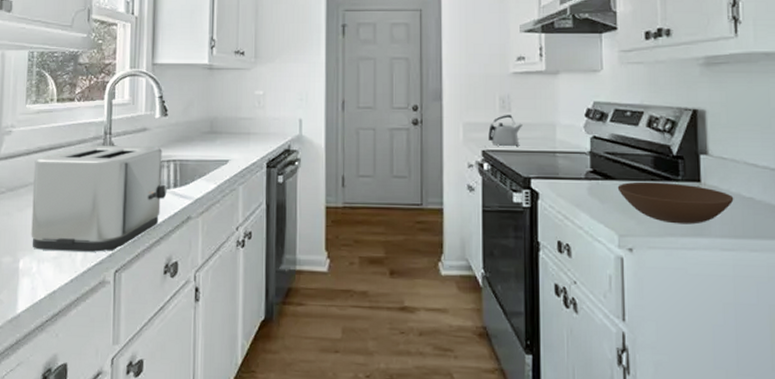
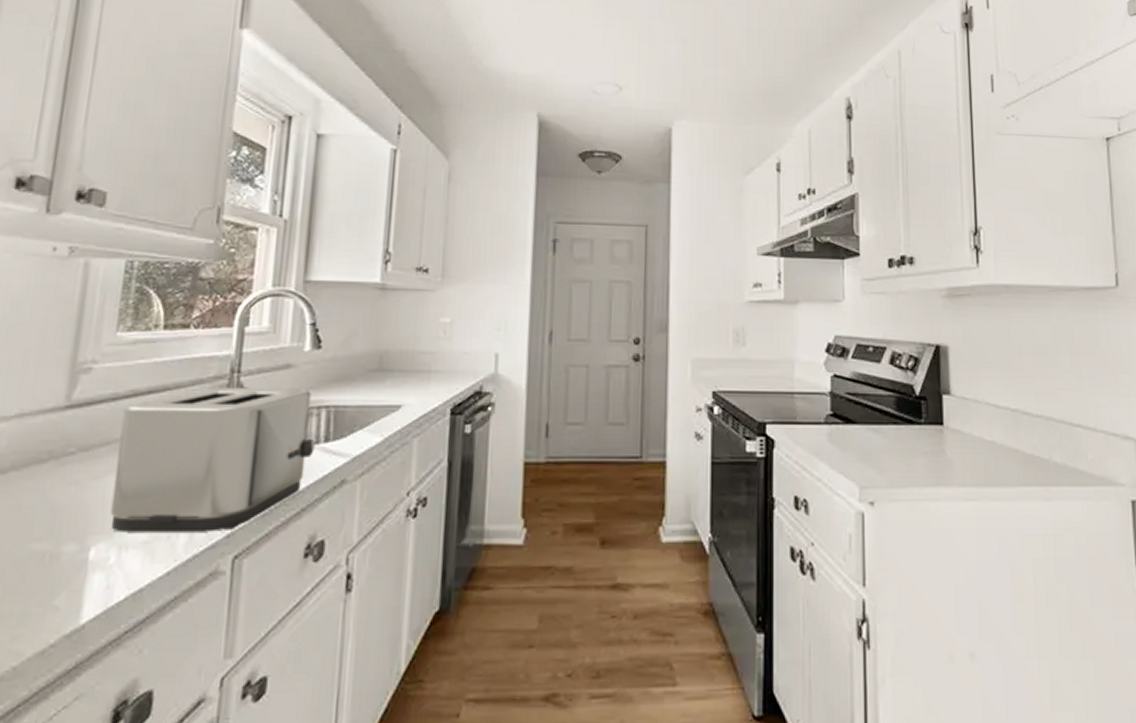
kettle: present [488,115,522,146] -> none [720,350,758,386]
bowl: present [617,181,734,225] -> none [858,425,976,473]

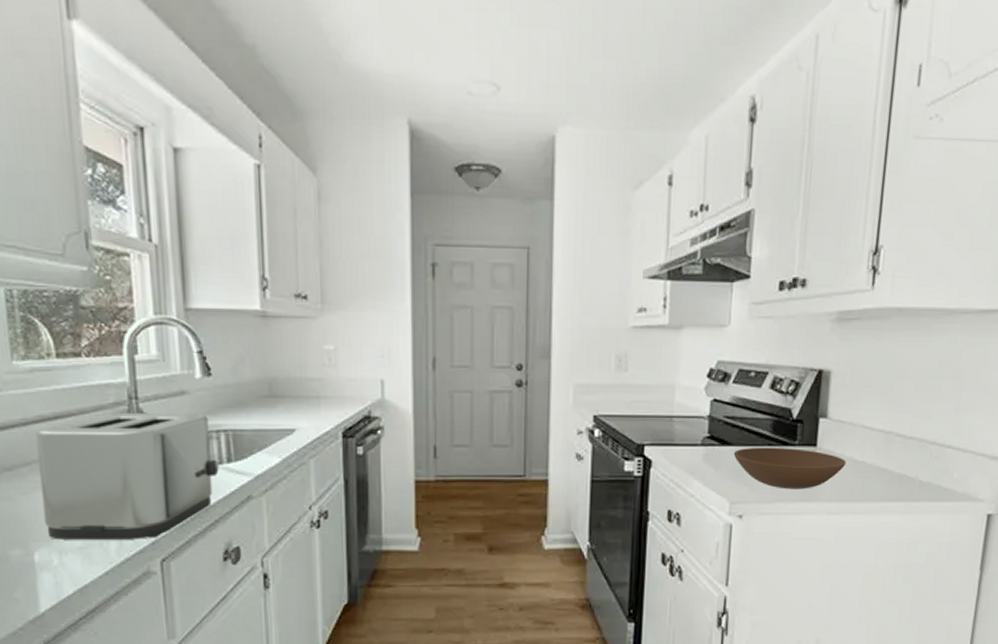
bowl: none [858,425,976,473] -> present [733,447,847,489]

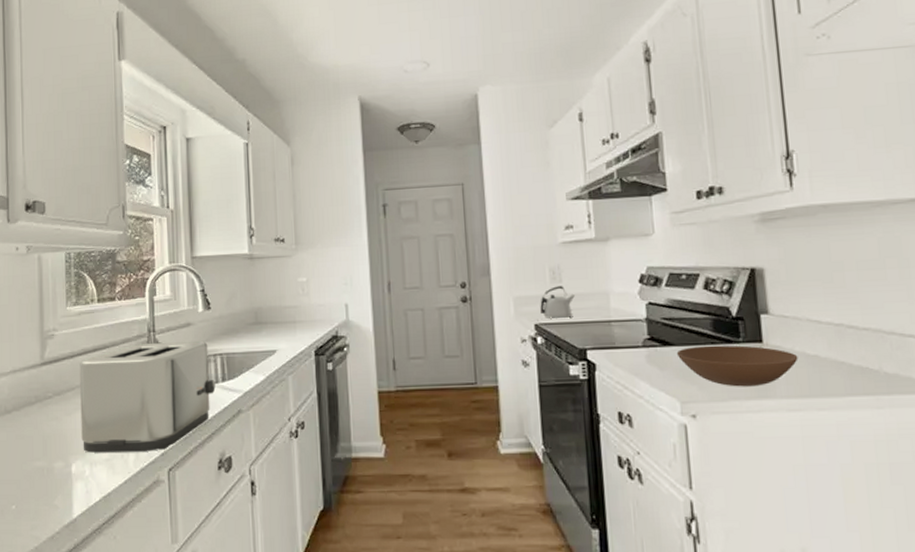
kettle: none [601,375,639,410] -> present [540,286,575,319]

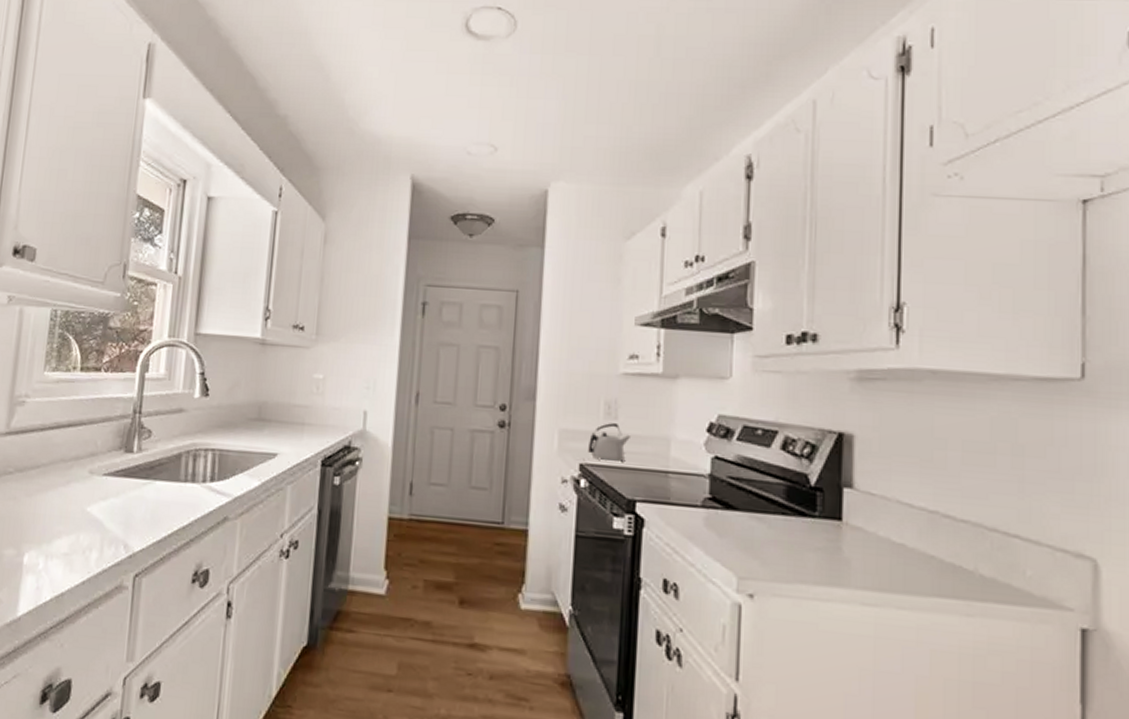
toaster: present [79,341,216,453] -> none [39,425,202,552]
bowl: present [676,345,798,387] -> none [740,514,881,572]

